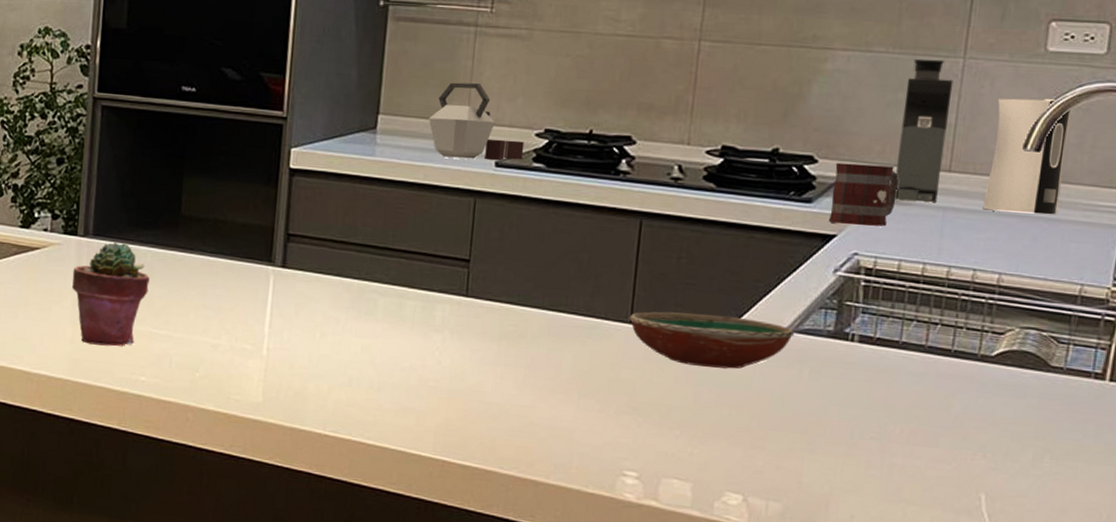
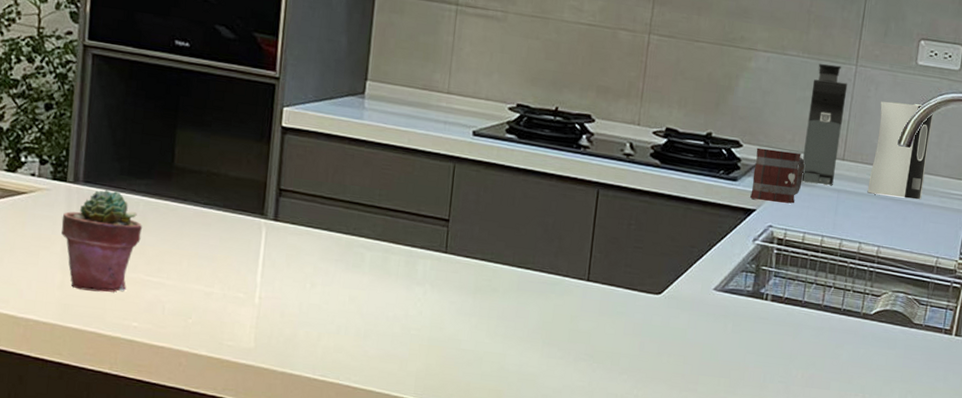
kettle: present [429,82,525,160] -> none [413,55,499,131]
decorative bowl: present [629,312,795,369] -> none [587,271,722,322]

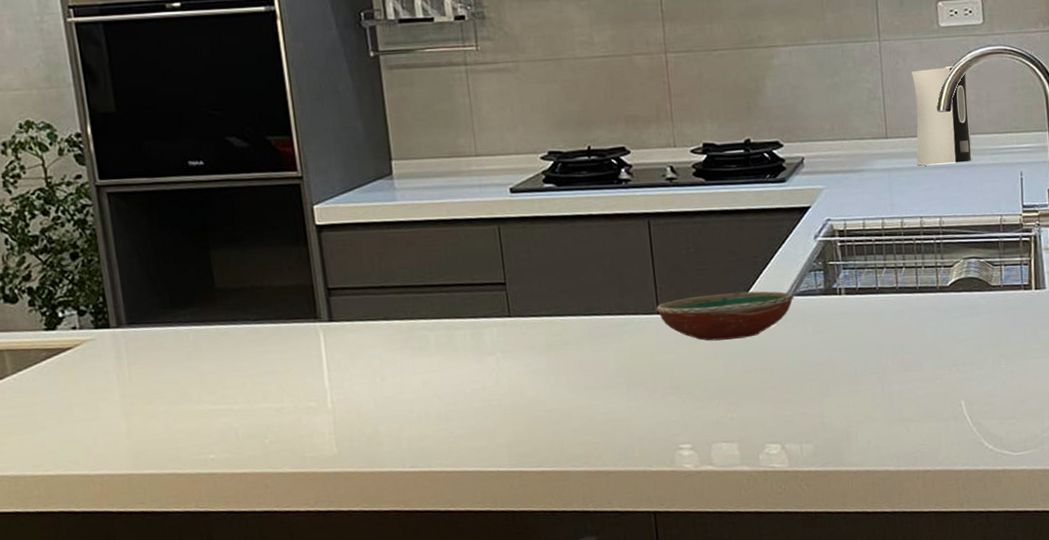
potted succulent: present [60,189,142,293] -> none [113,326,199,434]
decorative bowl: none [587,271,722,322] -> present [656,291,794,341]
mug: present [750,147,805,204] -> none [797,141,851,196]
coffee maker: present [801,64,848,186] -> none [839,44,882,169]

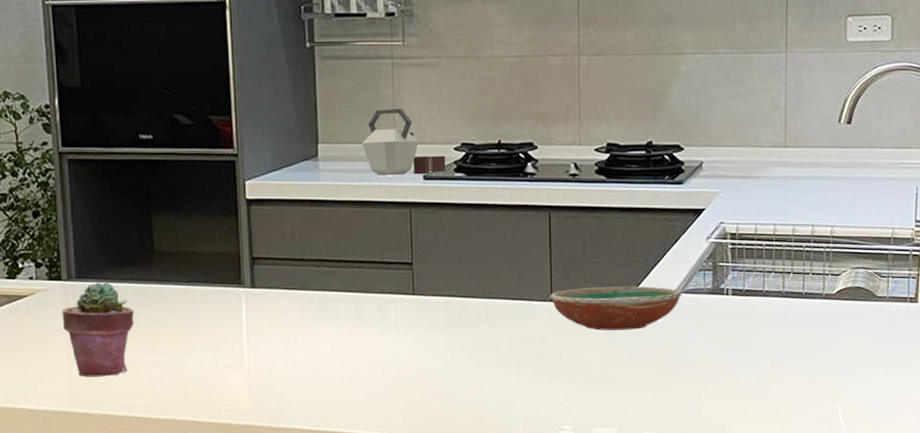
potted succulent: none [113,326,199,434] -> present [62,282,134,377]
kettle: none [440,118,534,192] -> present [362,109,446,176]
soap dispenser: present [912,66,973,166] -> none [813,81,871,176]

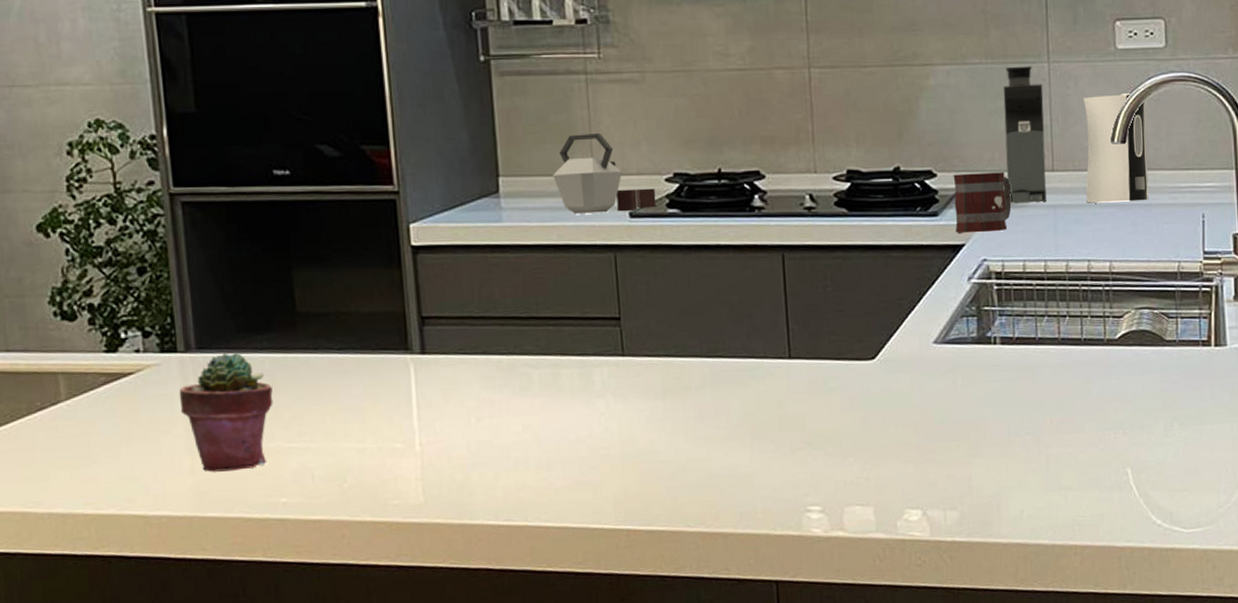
decorative bowl: present [550,286,682,331] -> none [787,336,943,391]
mug: none [698,147,747,199] -> present [953,172,1012,233]
coffee maker: none [745,55,780,175] -> present [1003,66,1047,204]
soap dispenser: none [813,81,871,176] -> present [1084,93,1149,203]

